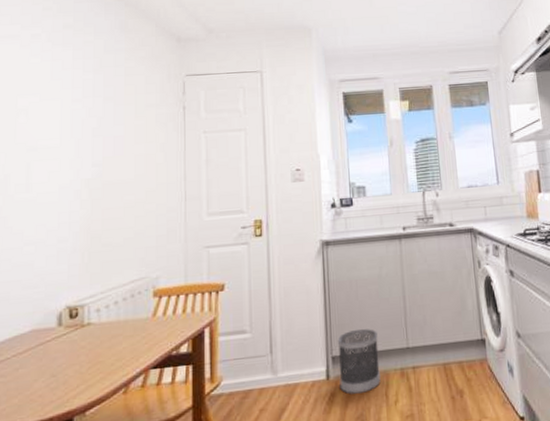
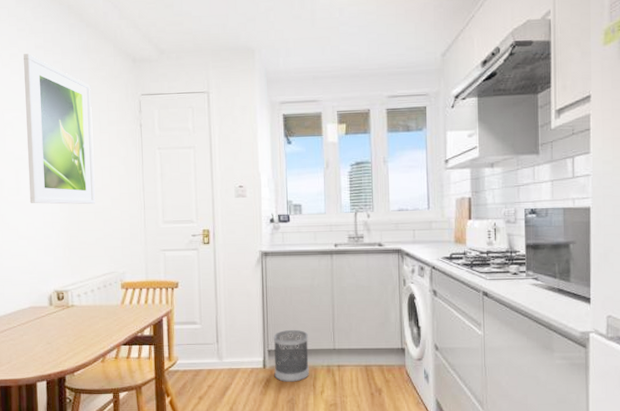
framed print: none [42,34,127,202] -> present [23,54,96,205]

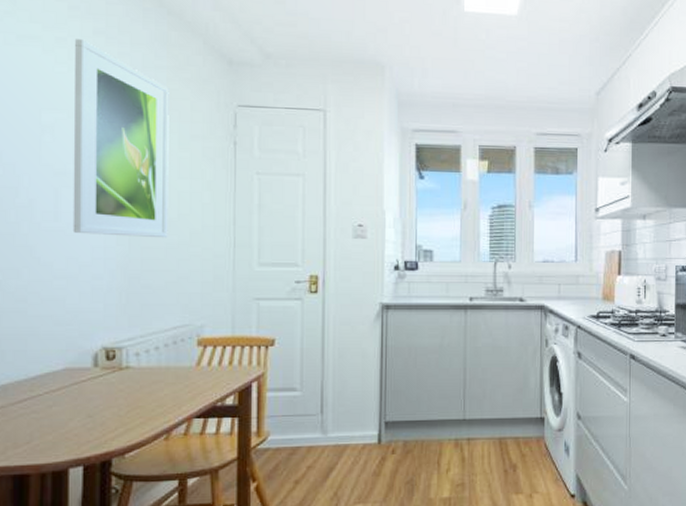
wastebasket: present [273,329,309,382] -> none [391,396,434,460]

